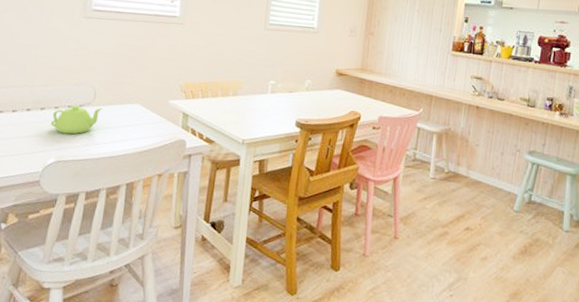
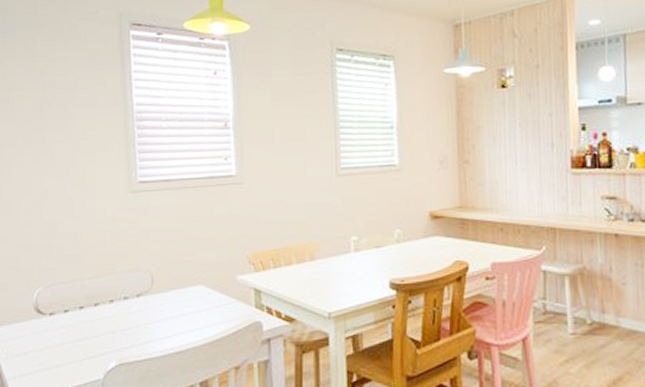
teapot: present [50,105,102,135] -> none [106,294,162,331]

